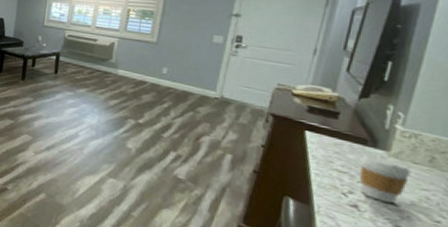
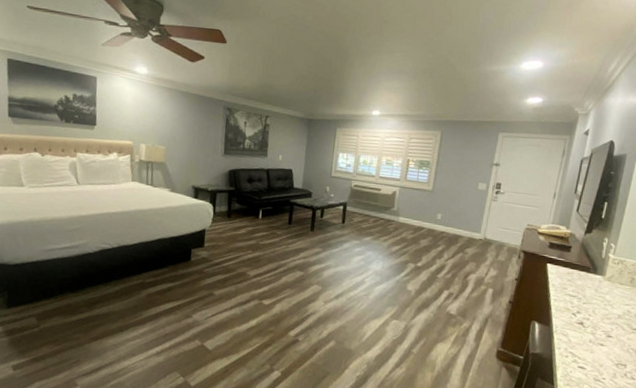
coffee cup: present [359,155,411,204] -> none [584,281,619,318]

